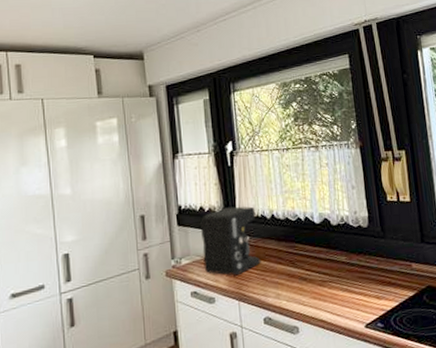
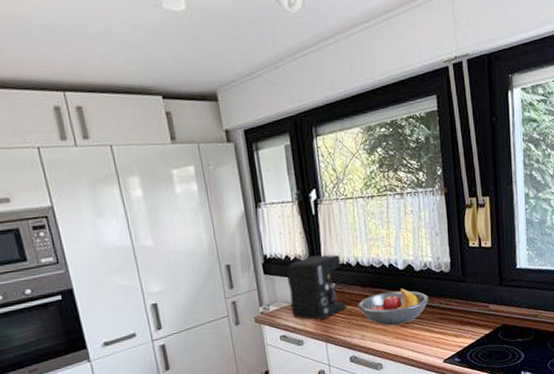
fruit bowl: none [272,243,347,284] -> present [358,288,428,326]

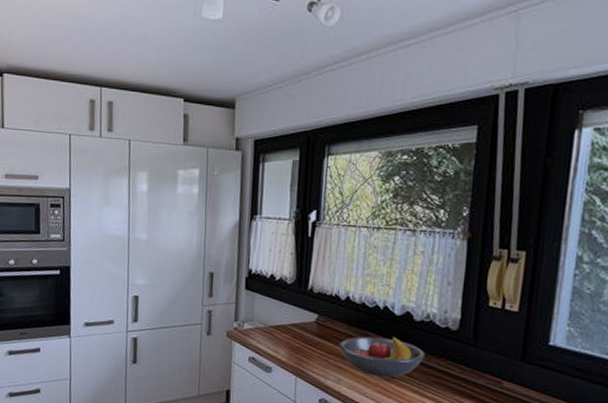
coffee maker: present [286,254,347,320] -> none [265,280,330,351]

